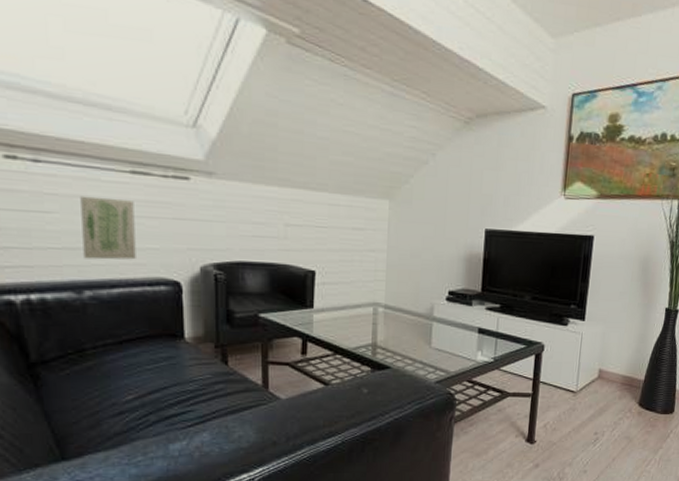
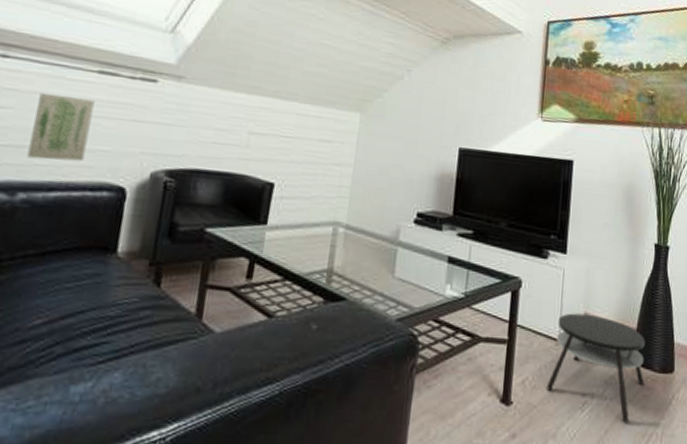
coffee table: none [564,370,651,452] -> present [546,313,646,422]

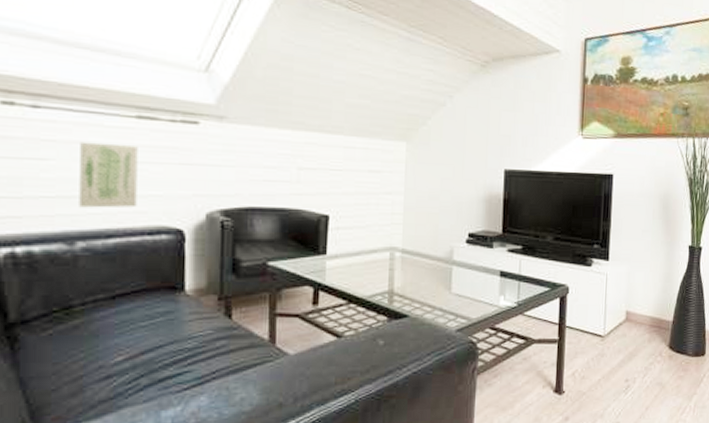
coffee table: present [546,313,646,422] -> none [593,312,681,399]

